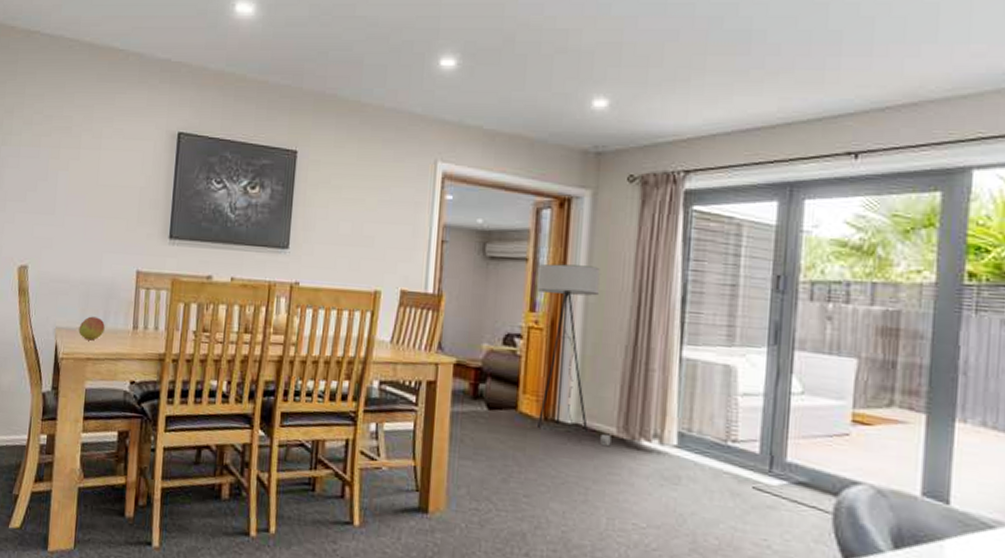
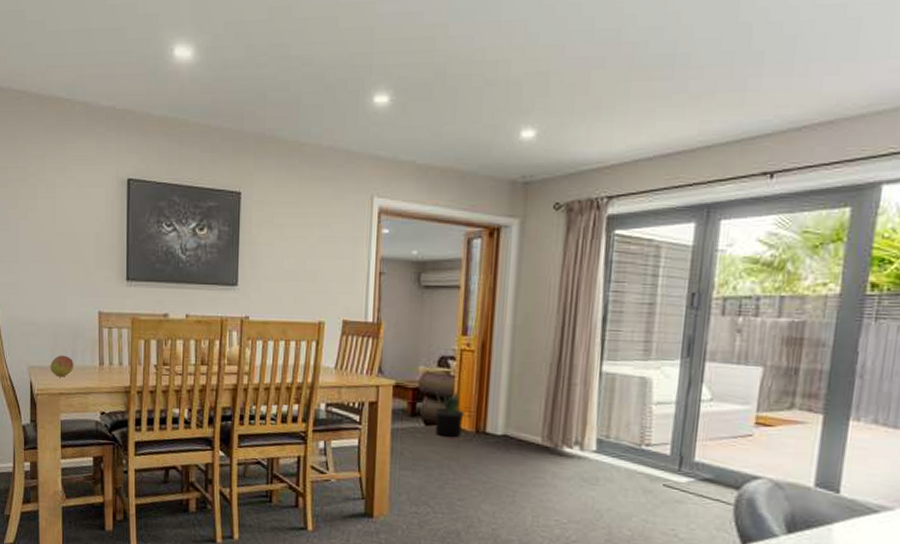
planter: none [498,371,532,424] -> present [434,390,464,437]
floor lamp: present [537,263,611,447] -> none [469,290,537,454]

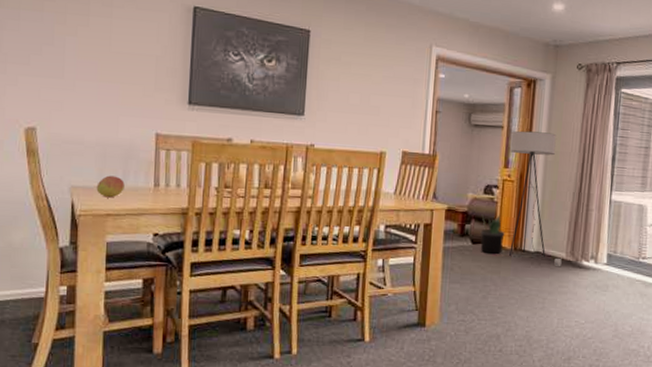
floor lamp: none [469,290,537,454] -> present [509,130,562,267]

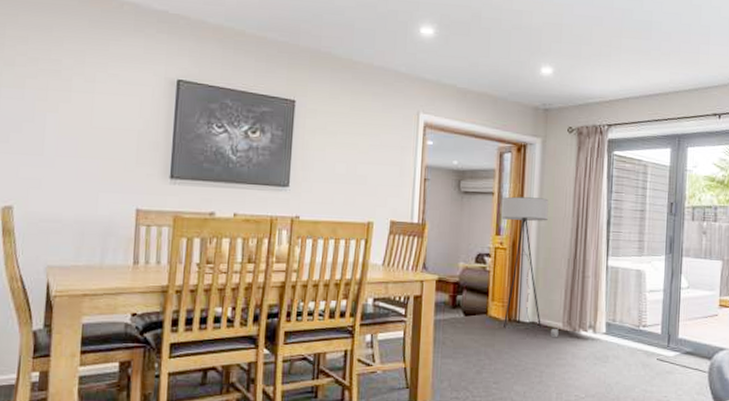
fruit: present [96,175,125,198] -> none [73,254,103,277]
planter: present [480,214,505,254] -> none [472,284,498,325]

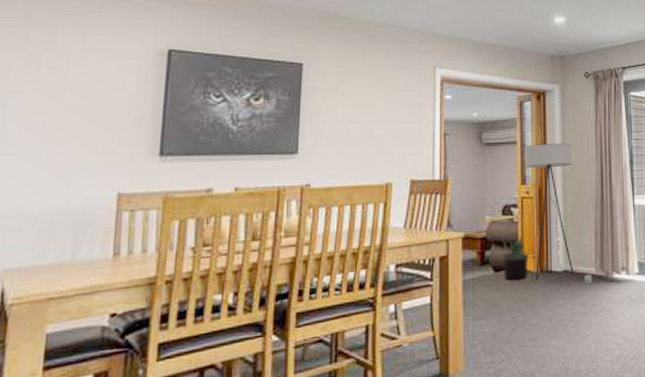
planter: none [472,284,498,325] -> present [502,235,529,280]

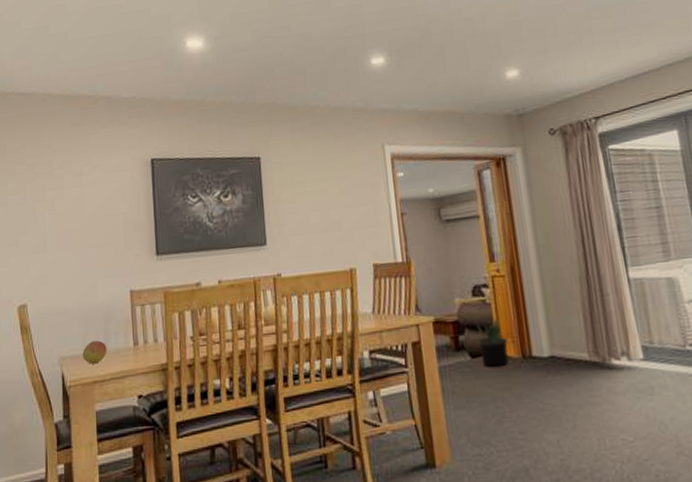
fruit: none [36,250,75,278] -> present [82,340,107,364]
floor lamp: present [526,143,592,285] -> none [490,212,586,372]

